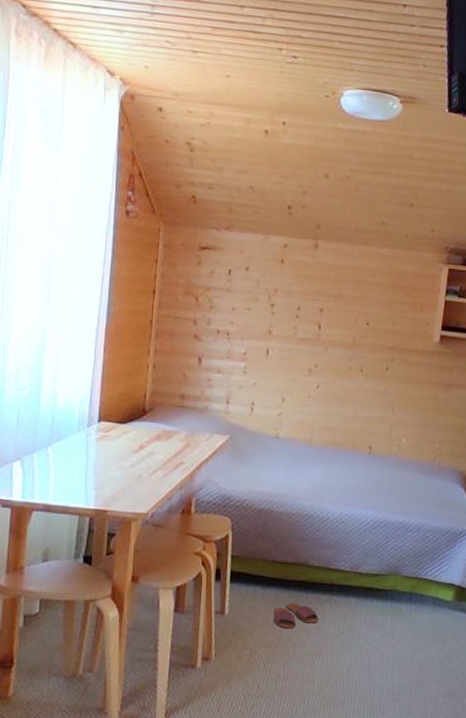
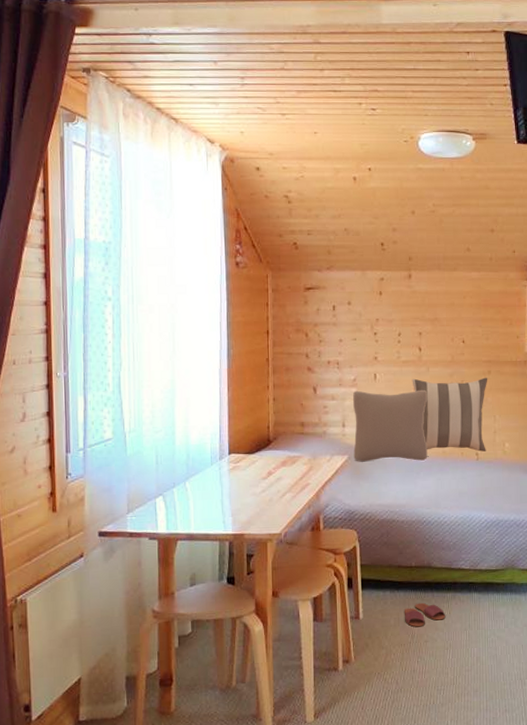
cushion: none [235,366,323,449] -> present [352,389,428,462]
pillow: none [307,358,391,445] -> present [412,377,488,452]

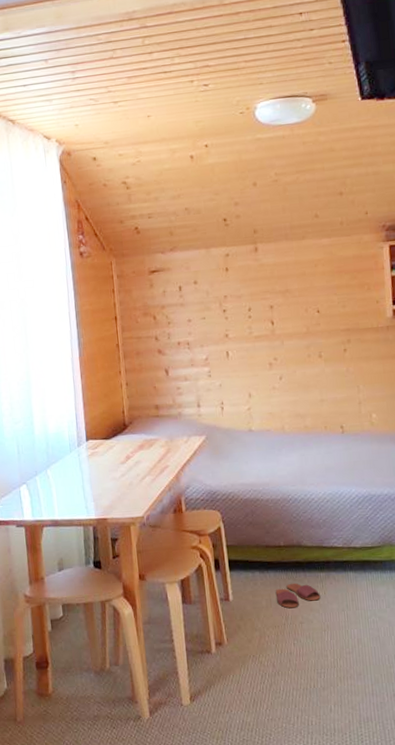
cushion: present [352,389,428,462] -> none [206,364,289,442]
pillow: present [412,377,488,452] -> none [266,346,352,426]

